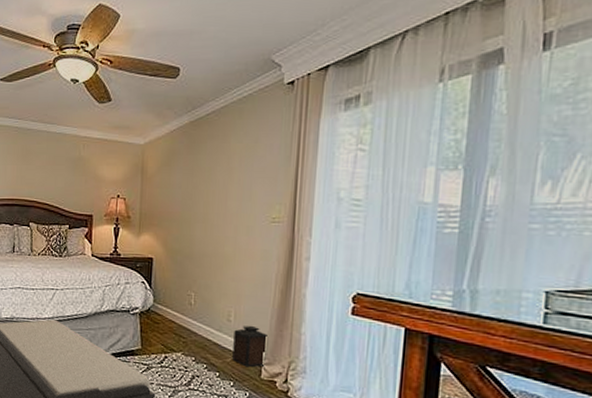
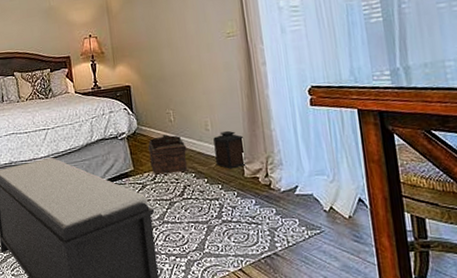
basket: none [160,317,203,361] -> present [147,134,188,175]

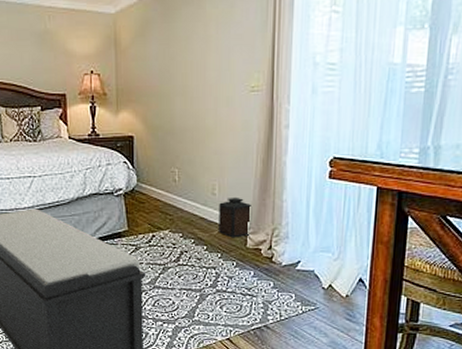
basket: present [147,134,188,175] -> none [145,195,189,238]

